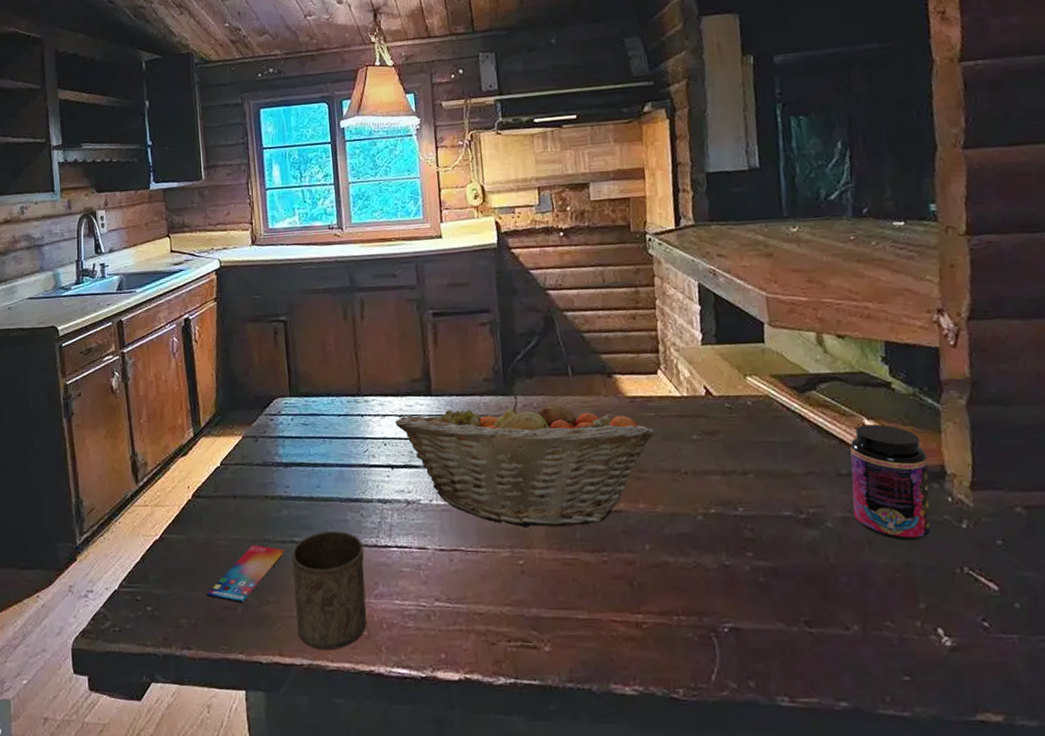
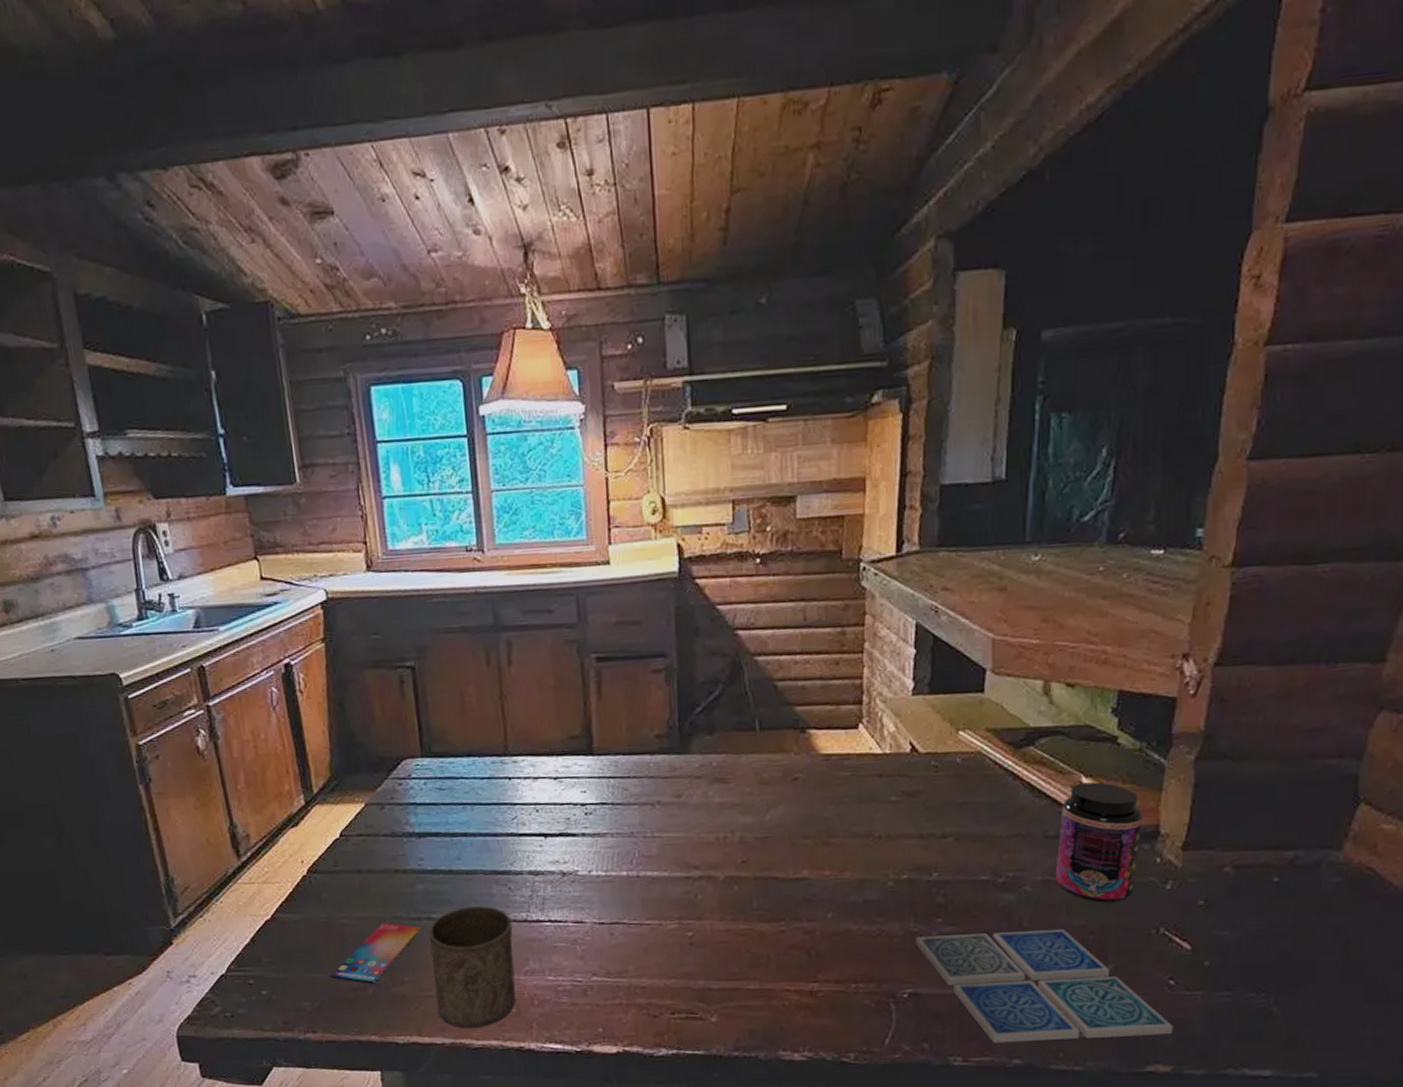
fruit basket: present [395,396,654,527] -> none [549,754,848,898]
drink coaster: none [729,567,997,684] -> present [915,929,1173,1044]

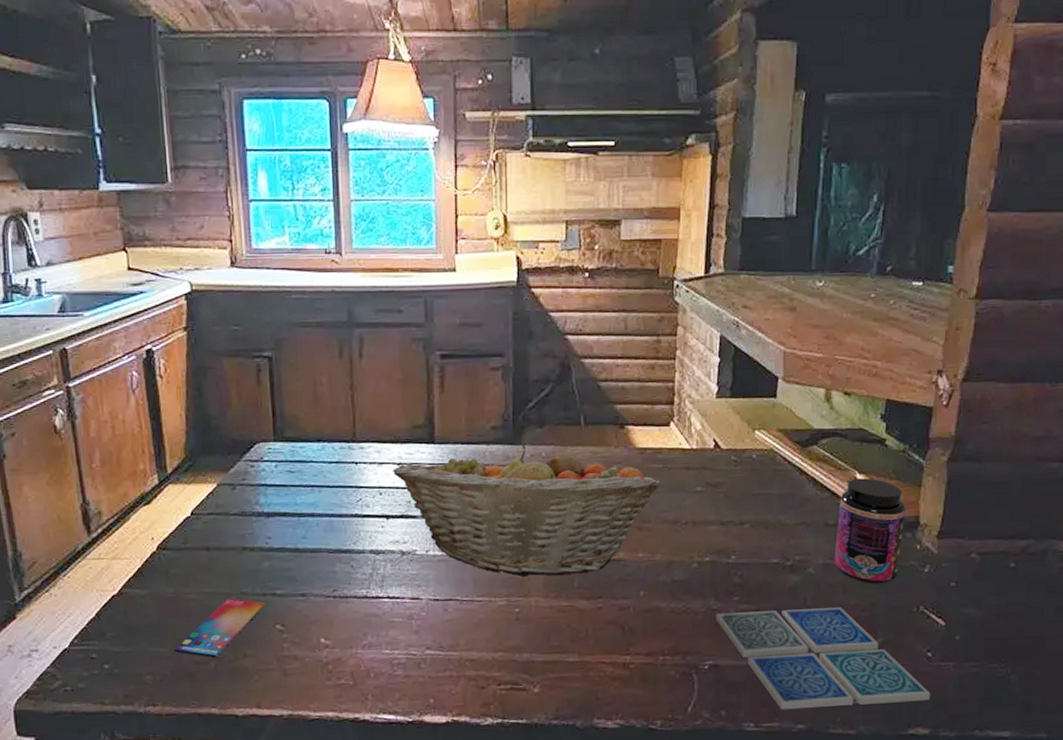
cup: present [428,906,516,1029] -> none [272,583,353,701]
fruit basket: none [549,754,848,898] -> present [393,445,660,577]

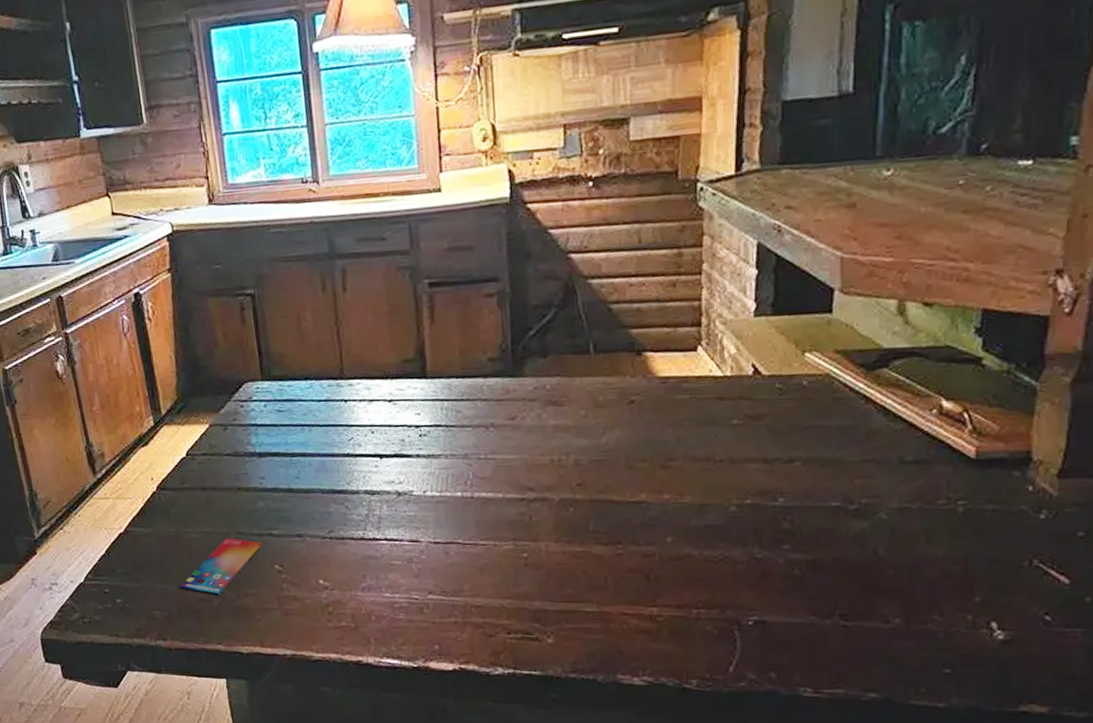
fruit basket: present [393,445,660,577] -> none [384,377,687,519]
drink coaster: present [715,607,931,710] -> none [760,559,1050,676]
jar: present [834,478,906,584] -> none [913,405,1012,533]

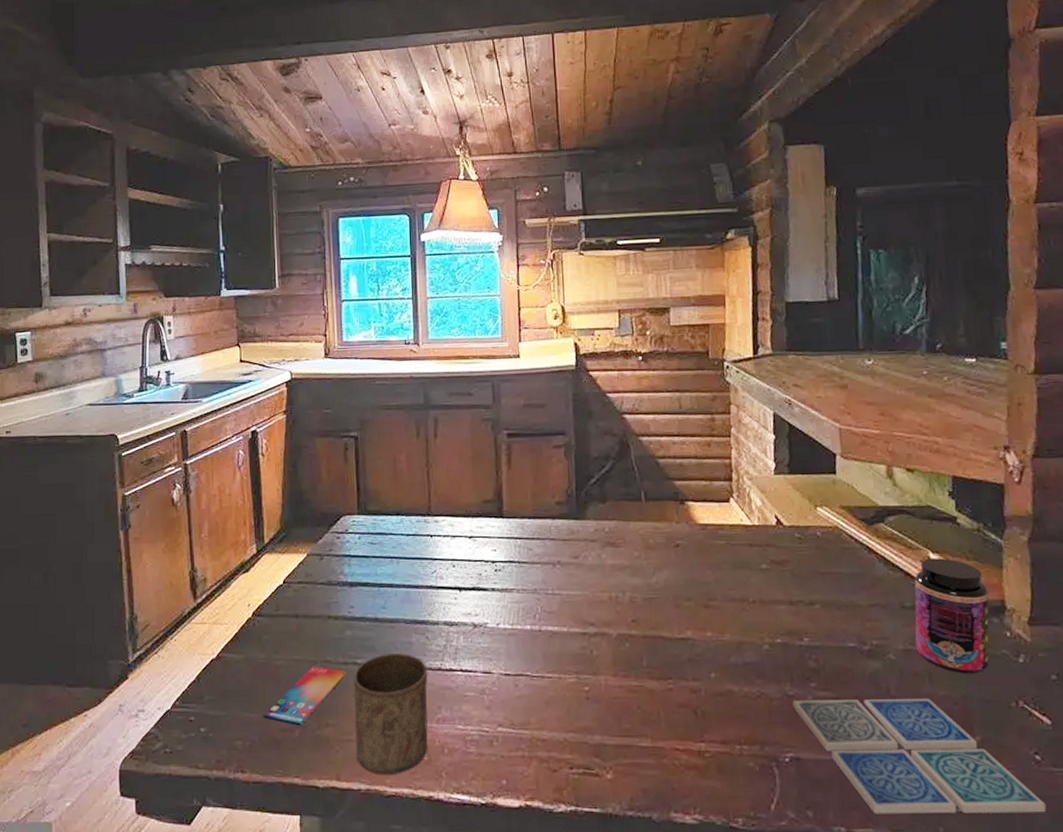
cup: none [269,524,354,642] -> present [353,653,428,776]
drink coaster: none [760,559,1050,676] -> present [792,699,1046,814]
jar: none [913,405,1012,533] -> present [914,558,990,674]

